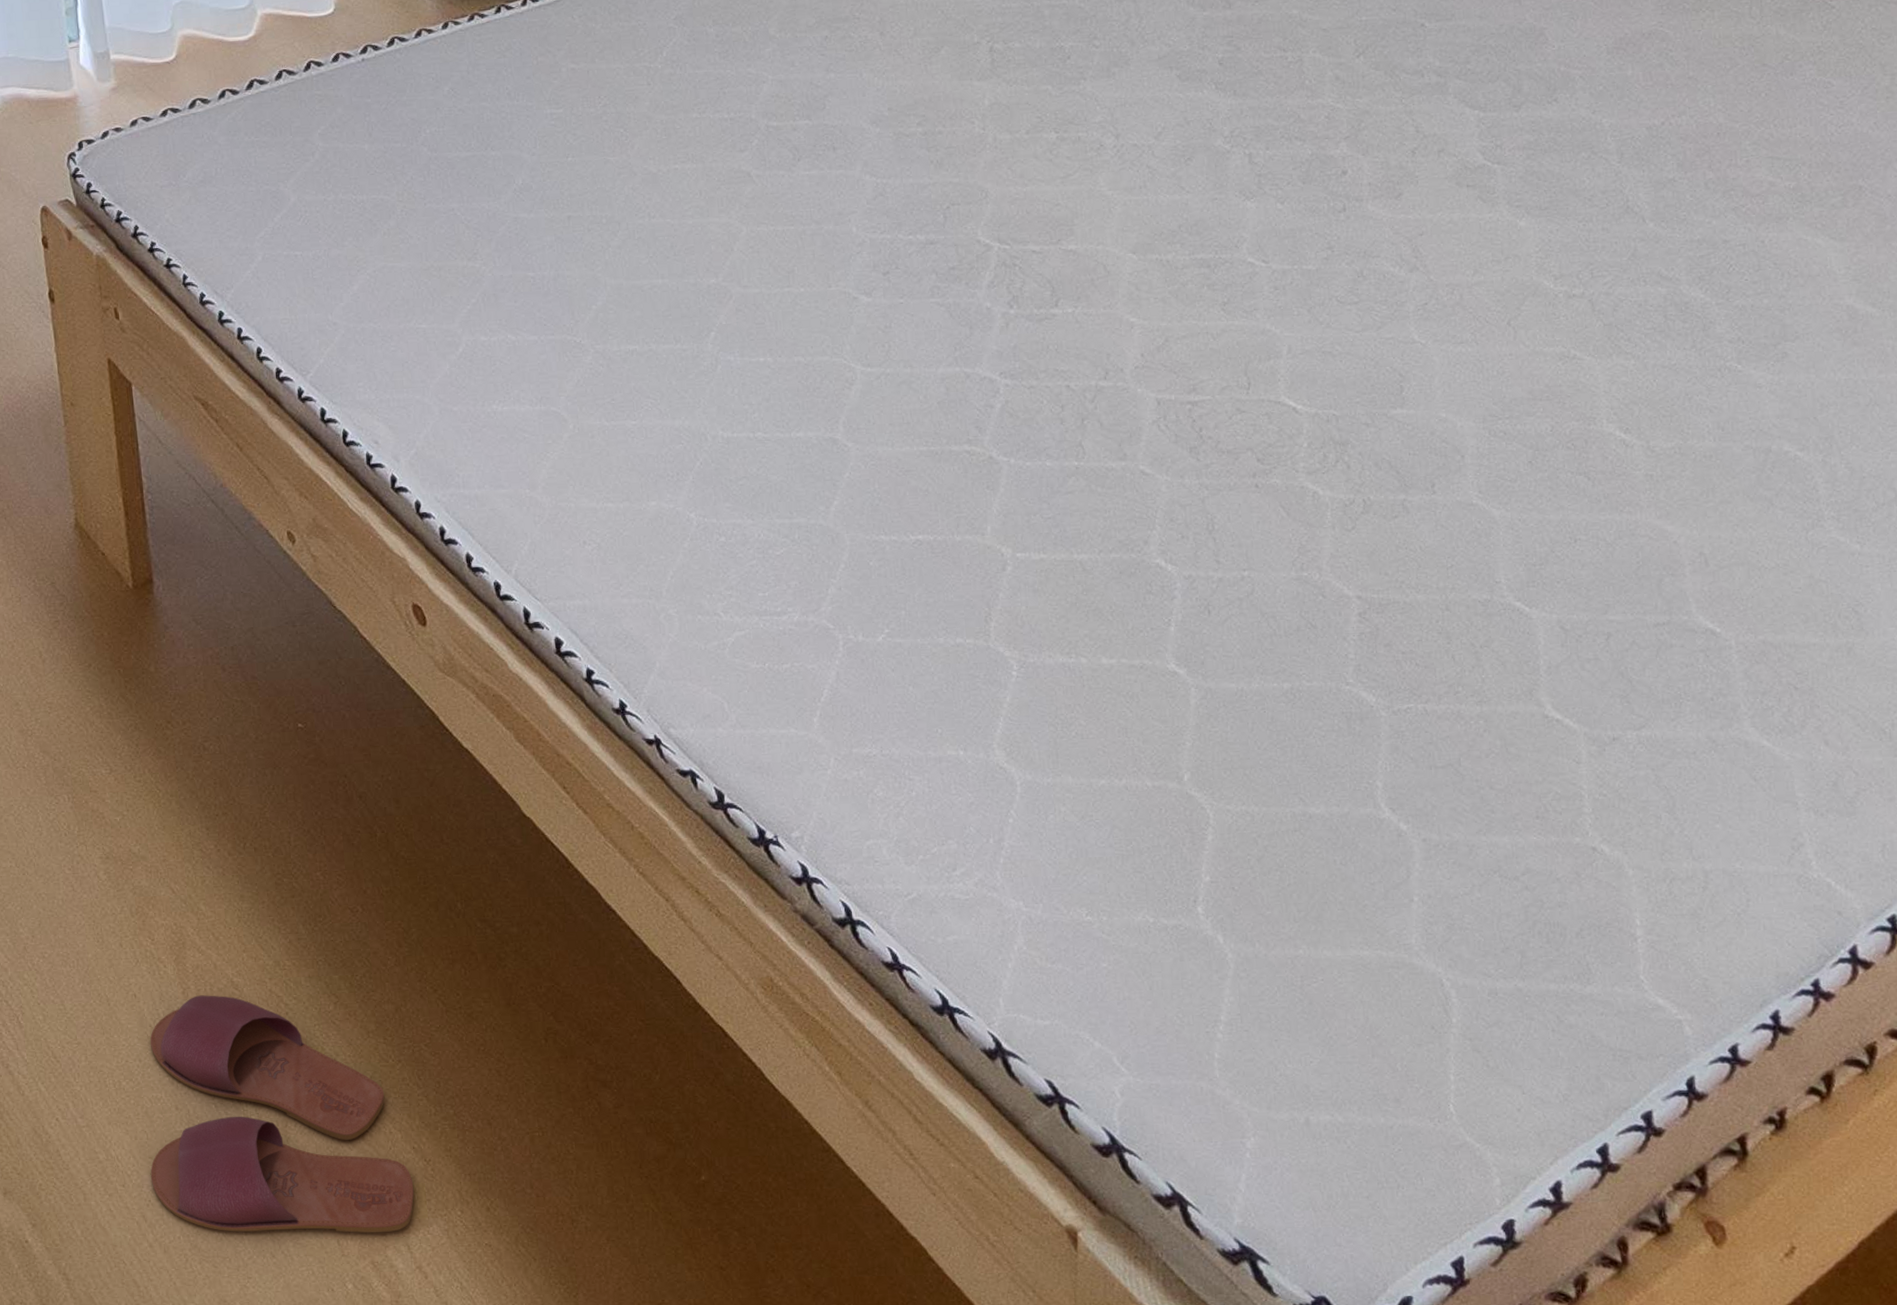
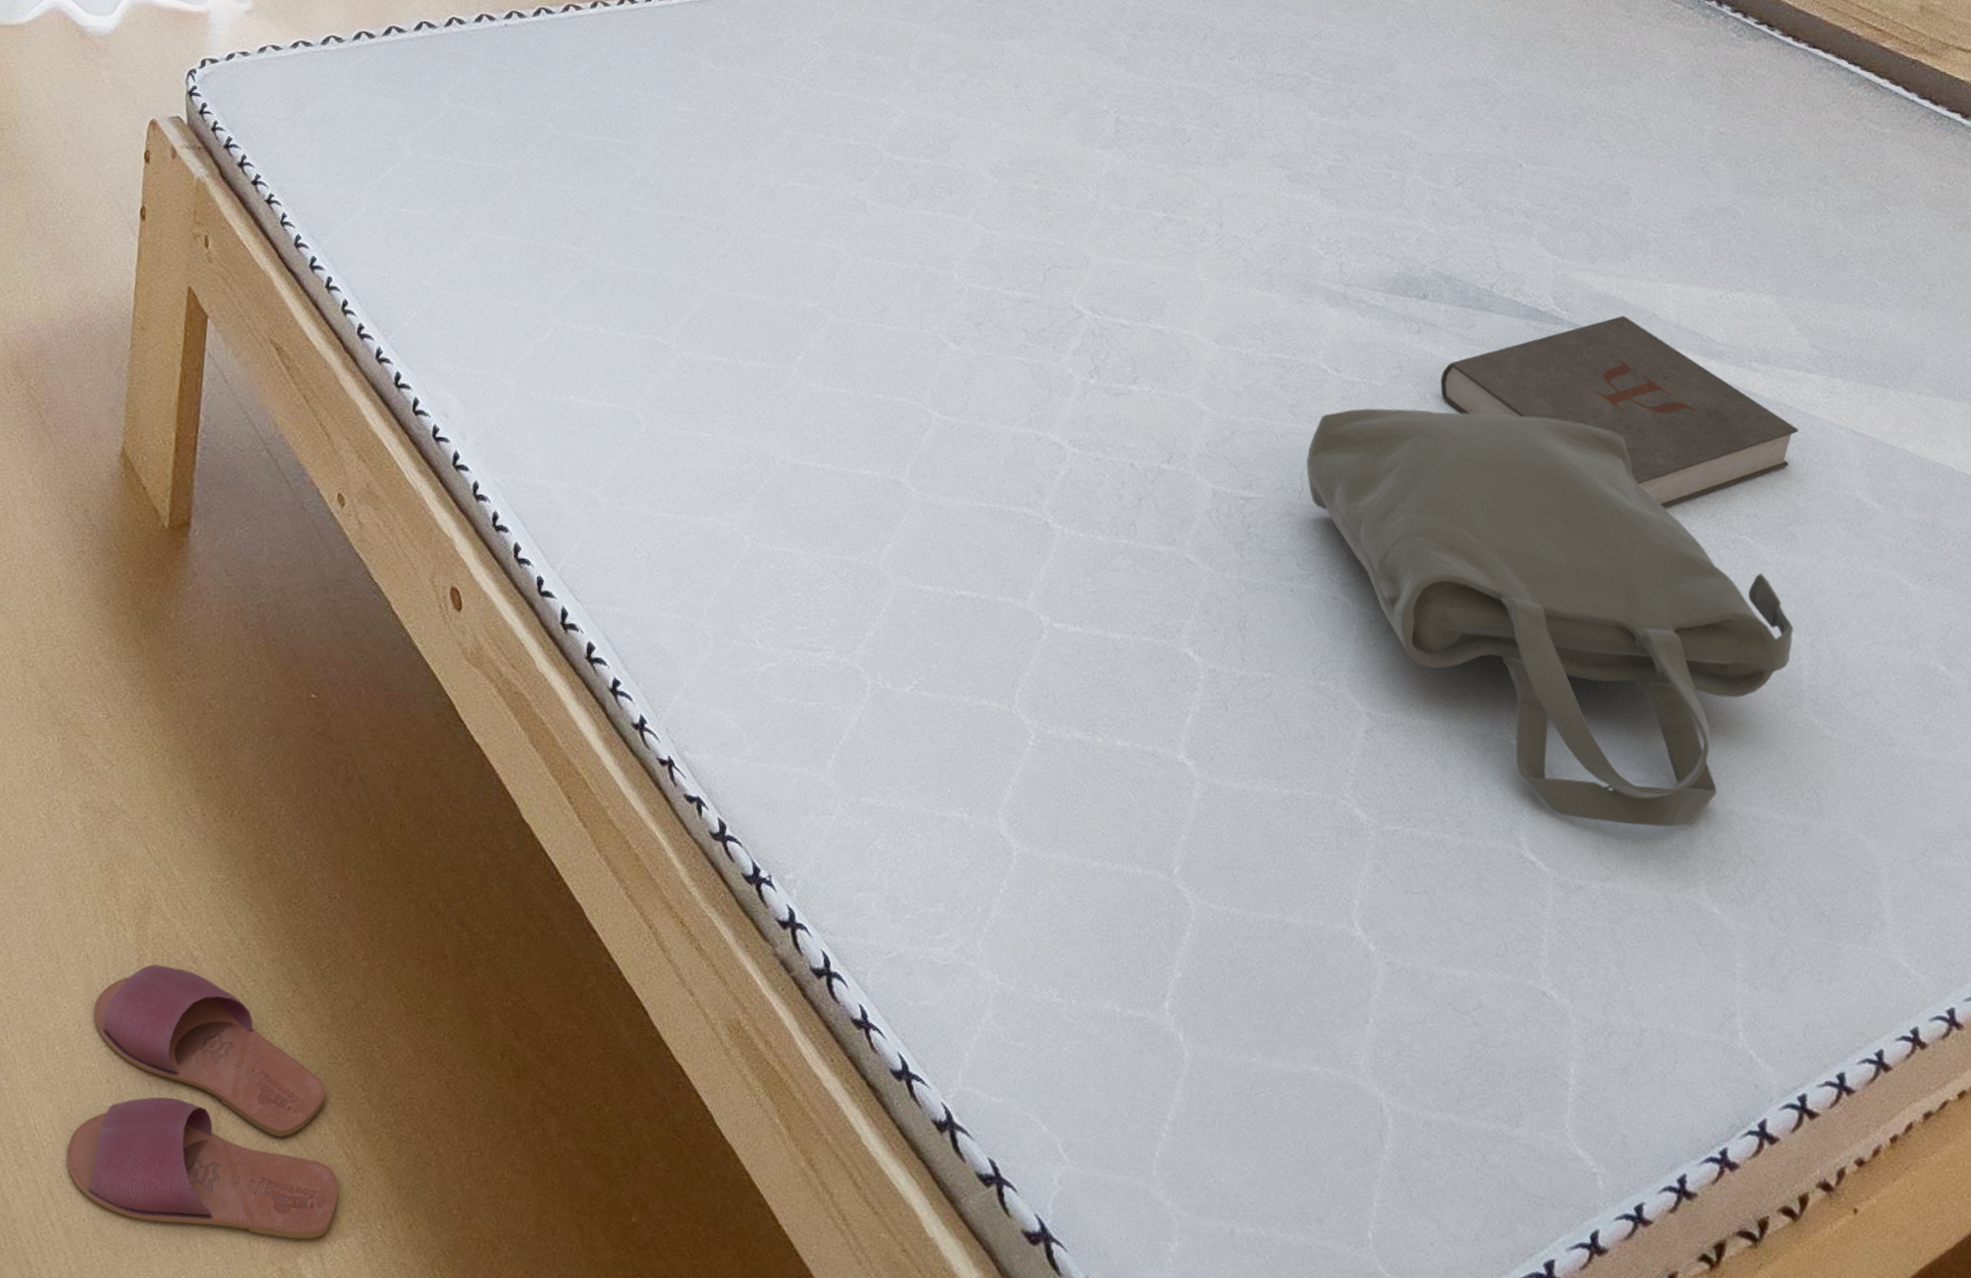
tote bag: none [1248,274,1803,671] -> present [1306,408,1793,827]
book: none [1375,159,1771,347] -> present [1440,316,1798,508]

